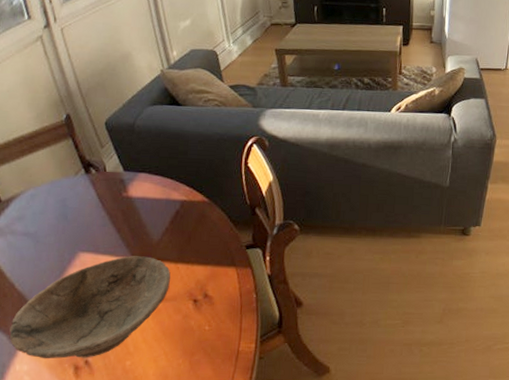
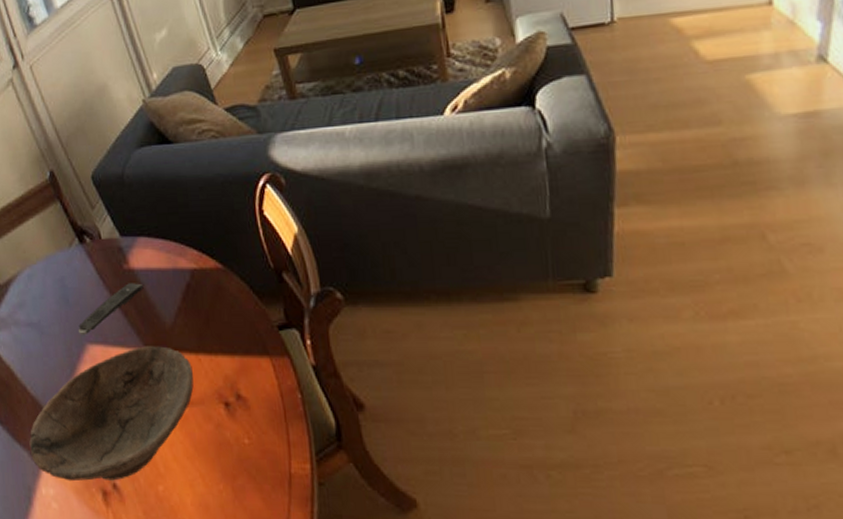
remote control: none [72,207,138,245] -> present [78,283,144,336]

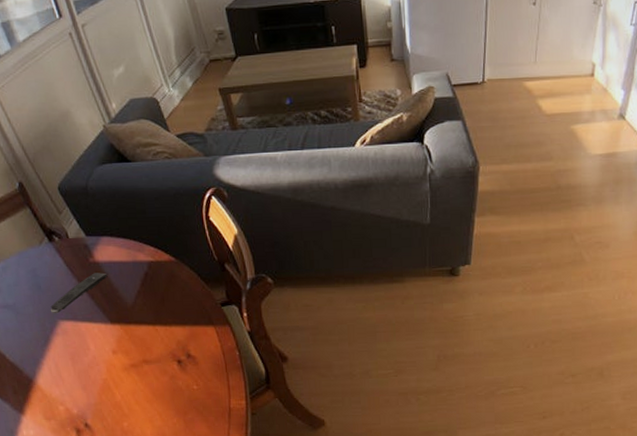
bowl: present [29,346,194,482] -> none [10,320,152,424]

